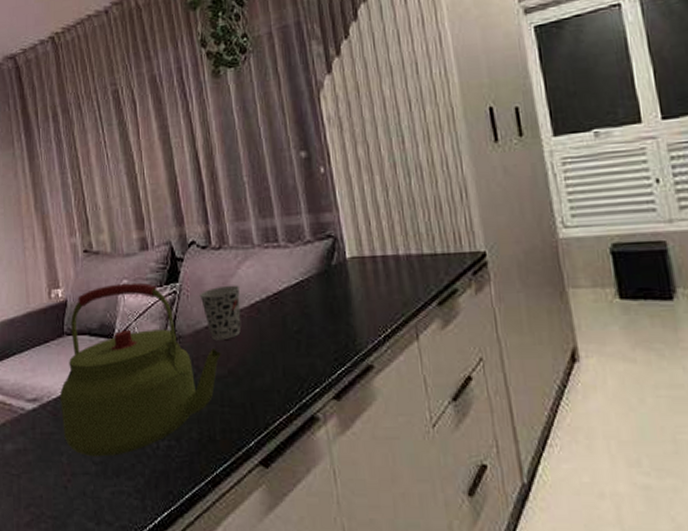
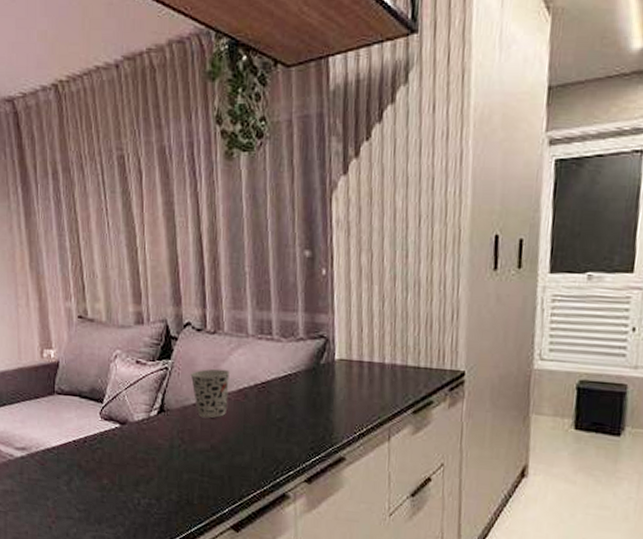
kettle: present [60,282,221,457] -> none [48,353,206,507]

